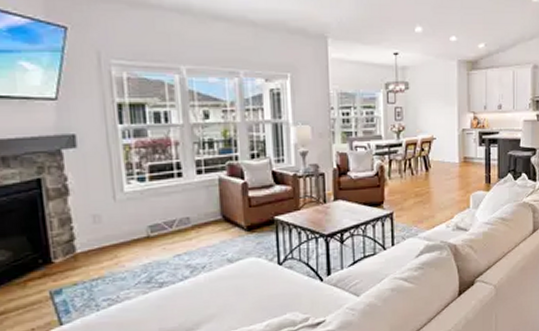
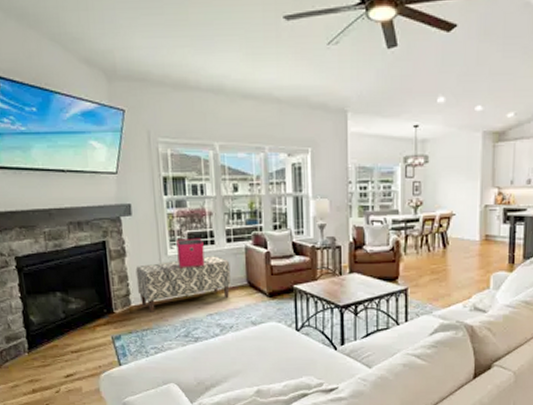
bench: none [82,189,203,260] -> present [135,256,231,314]
storage bin: none [135,170,171,206] -> present [176,237,205,268]

